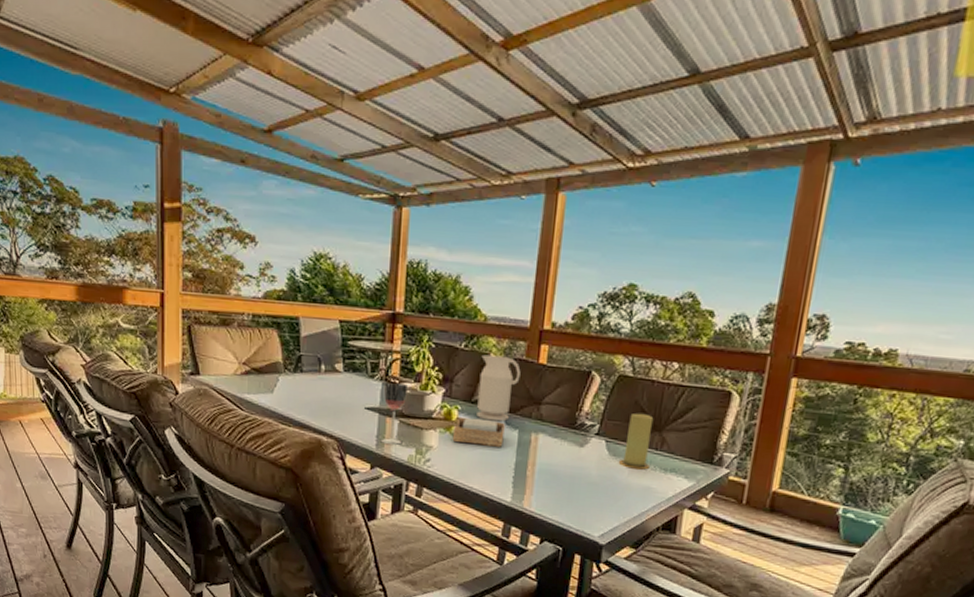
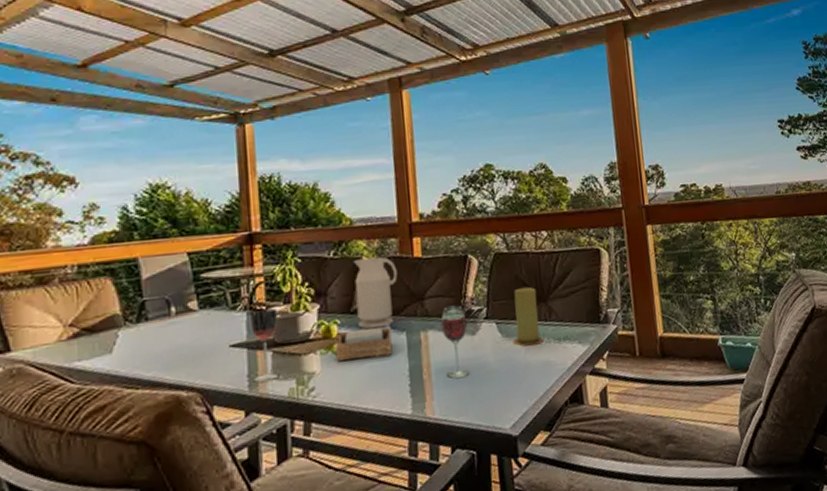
wineglass: none [549,415,578,483] -> present [441,305,470,379]

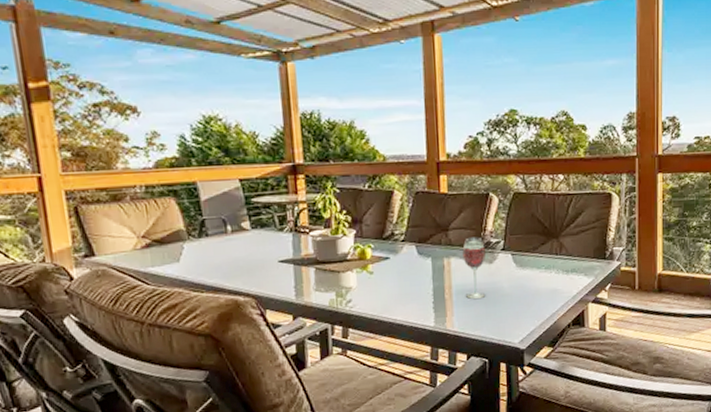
wineglass: present [248,308,280,383] -> none [294,231,322,293]
napkin holder: present [335,327,393,362] -> none [369,252,419,280]
water jug: present [353,256,398,330] -> none [386,191,425,254]
candle: present [512,286,543,346] -> none [525,224,553,276]

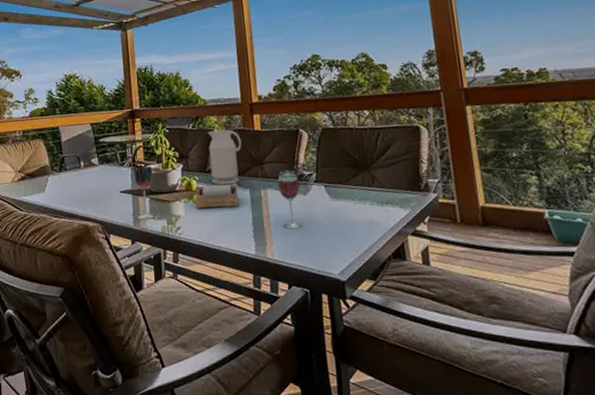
wineglass: none [294,231,322,293] -> present [132,166,155,221]
napkin holder: none [369,252,419,280] -> present [195,184,239,209]
water jug: none [386,191,425,254] -> present [207,129,242,185]

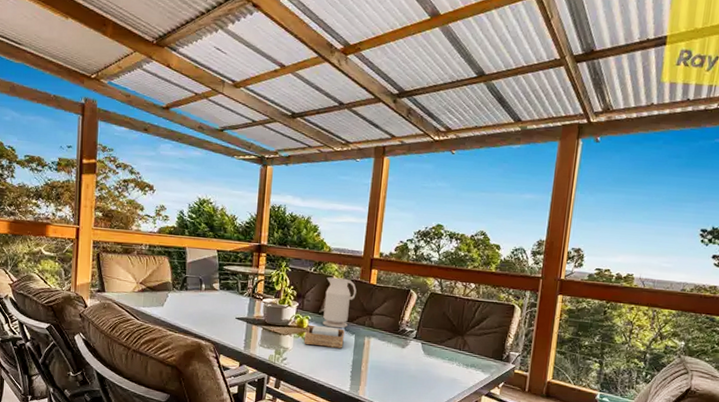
wineglass: present [132,166,155,221] -> none [247,298,270,347]
wineglass: present [277,169,303,230] -> none [379,323,400,376]

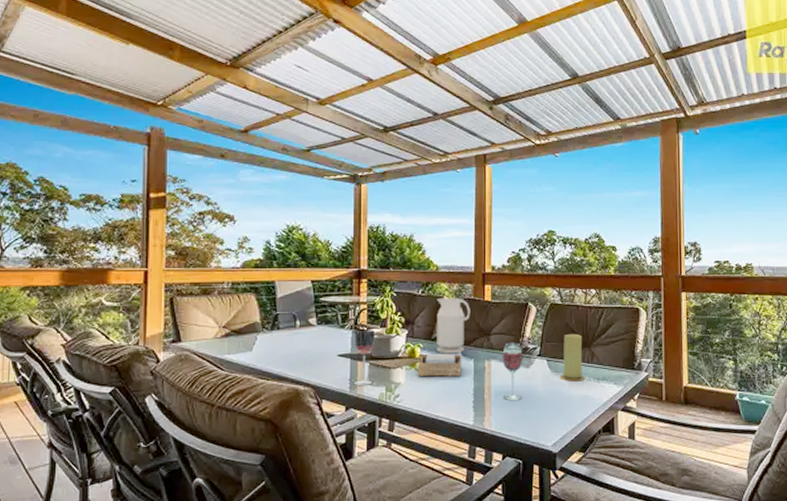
wineglass: none [247,298,270,347] -> present [353,329,376,387]
wineglass: none [379,323,400,376] -> present [502,342,523,401]
candle: none [431,321,458,366] -> present [559,333,585,382]

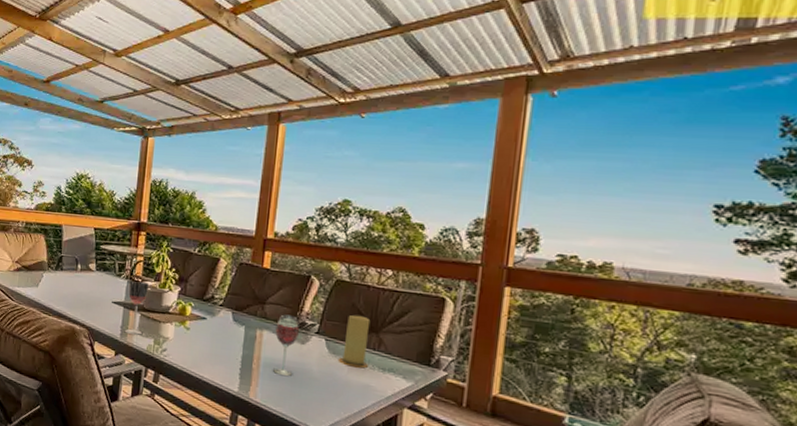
napkin holder: present [417,353,462,377] -> none [186,313,233,341]
water jug: present [436,297,470,354] -> none [208,259,247,318]

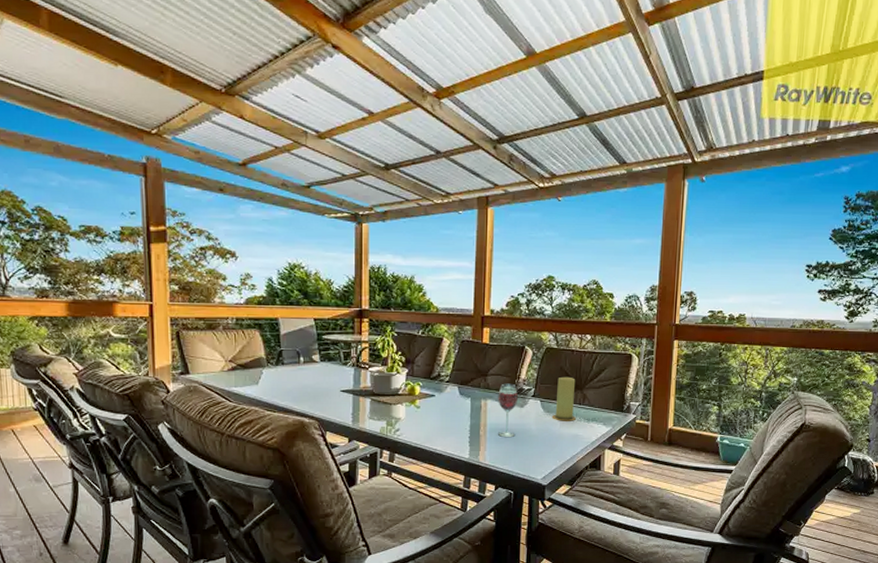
wineglass: present [124,280,150,335] -> none [355,367,377,420]

